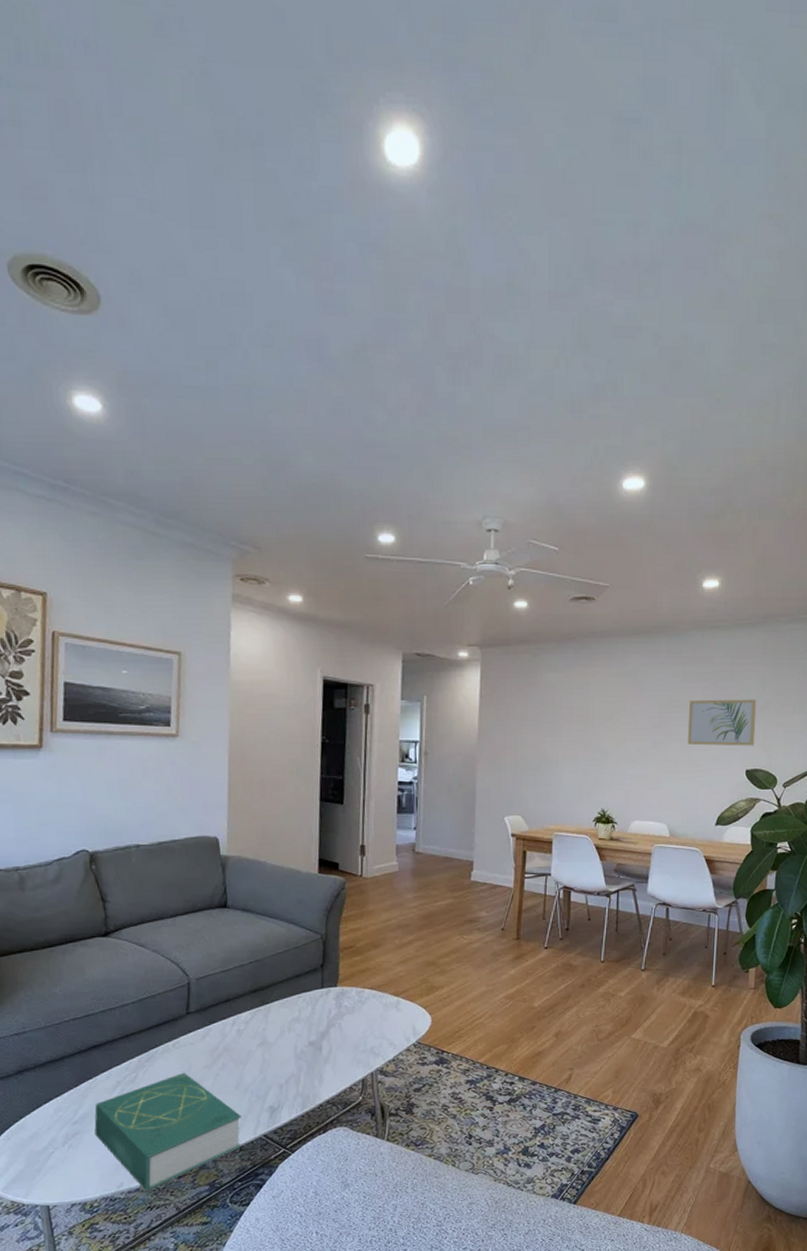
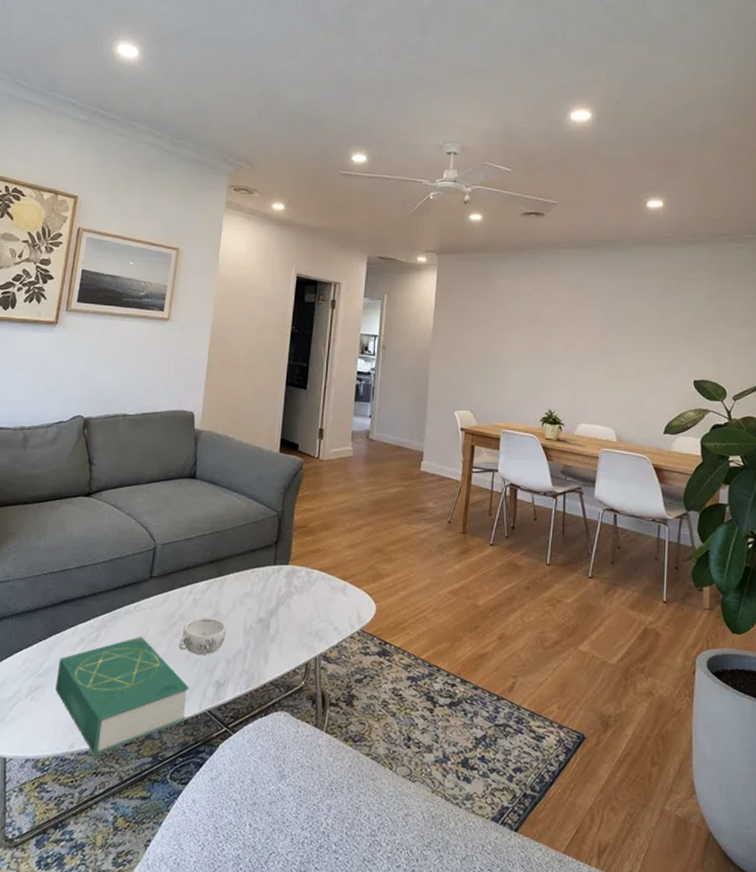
decorative bowl: none [226,1045,276,1084] -> present [179,616,226,655]
wall art: present [687,699,757,746] -> none [633,310,703,357]

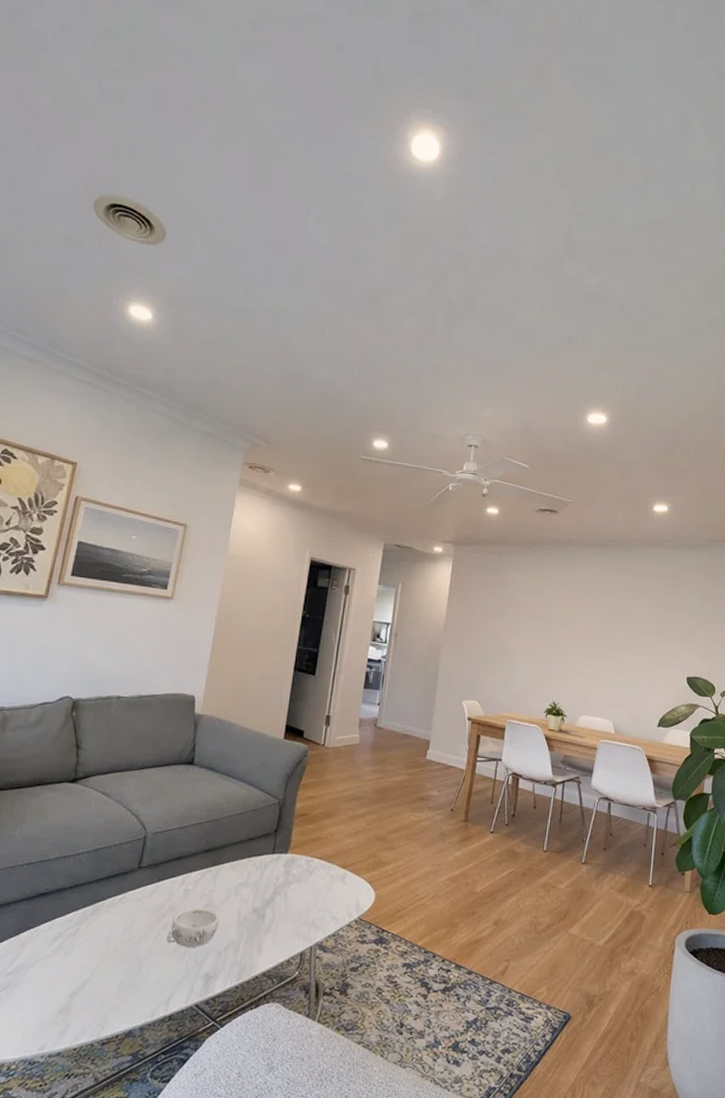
book: present [55,636,189,756] -> none [26,929,176,1057]

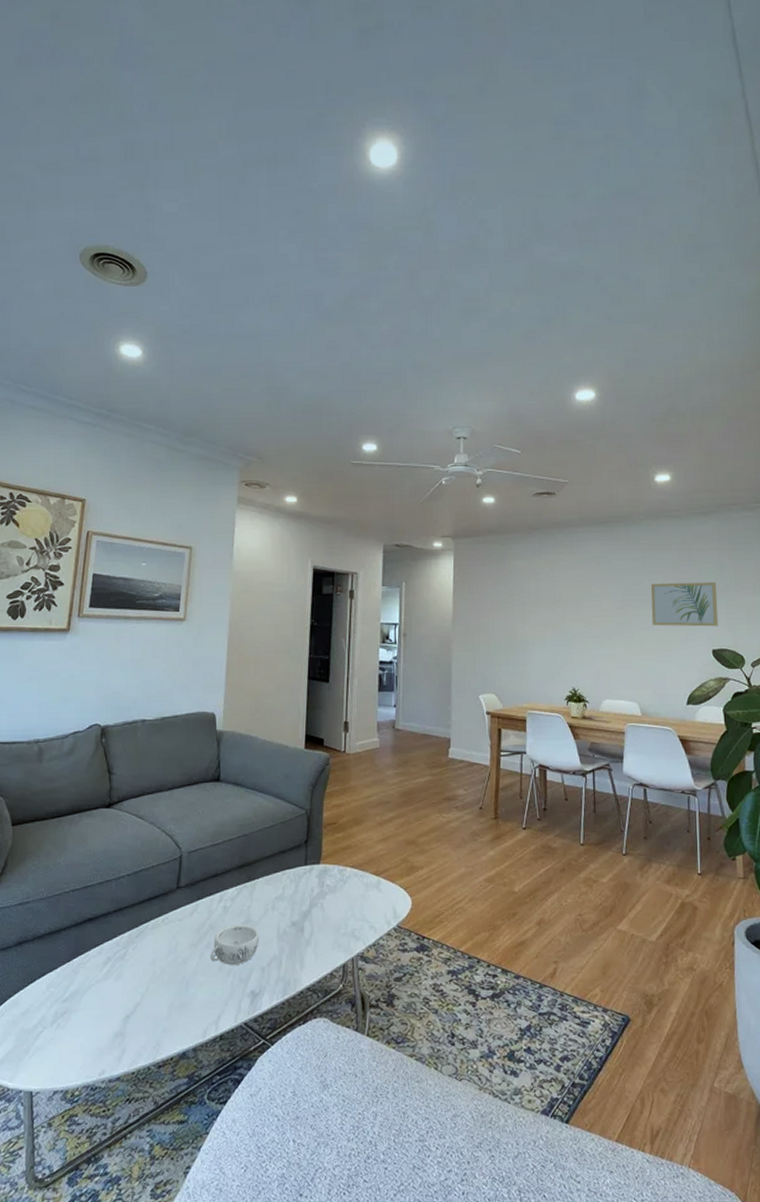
wall art: none [634,608,699,656] -> present [650,581,719,627]

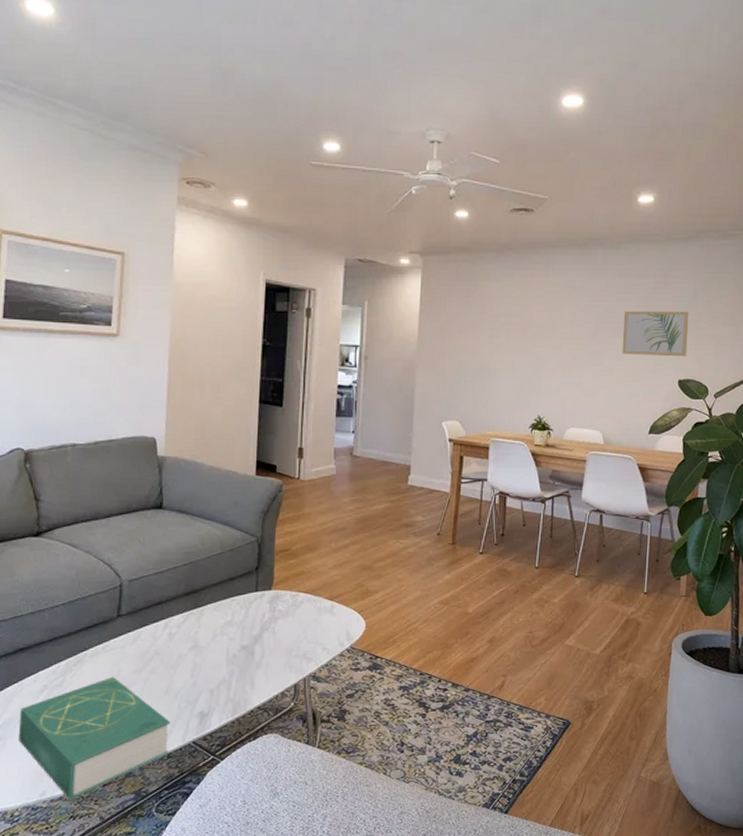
book: none [82,950,223,1081] -> present [18,676,170,800]
decorative bowl: present [211,924,259,965] -> none [156,649,207,688]

